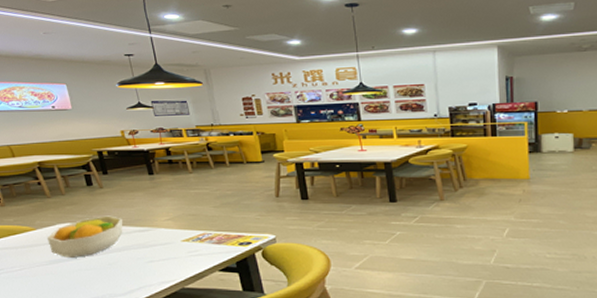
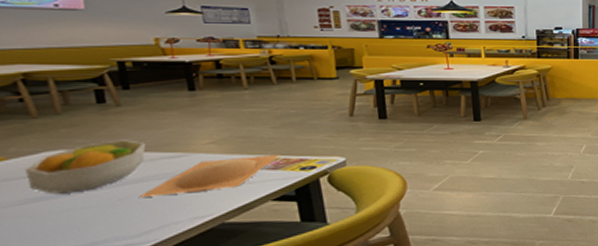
plate: none [121,230,221,263] -> present [138,154,279,197]

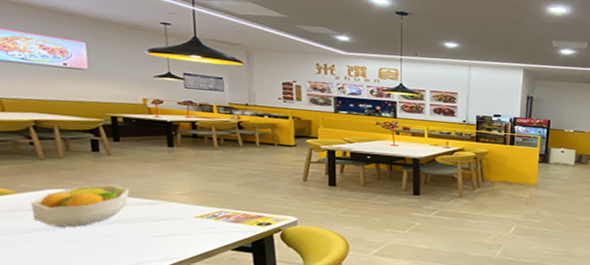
plate: present [138,154,279,197] -> none [120,209,241,237]

